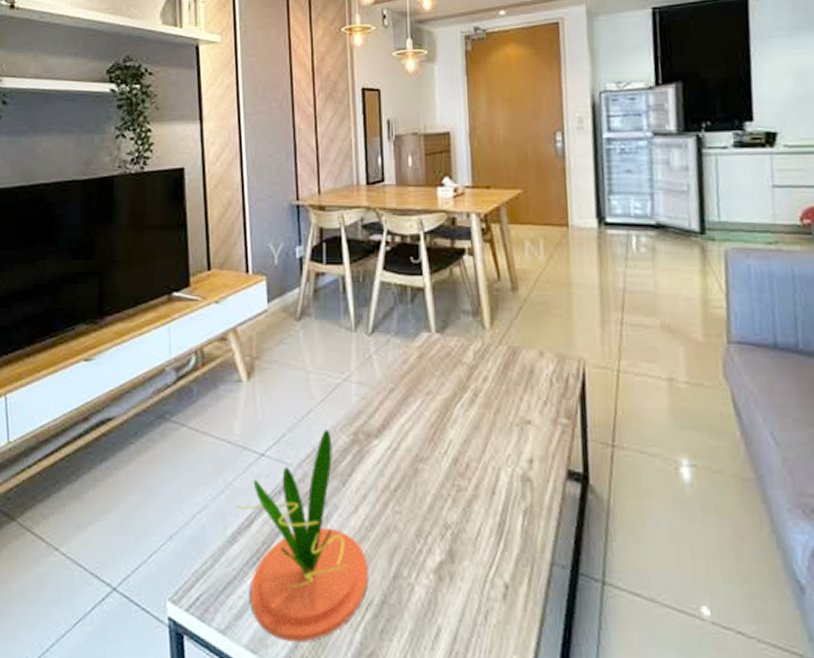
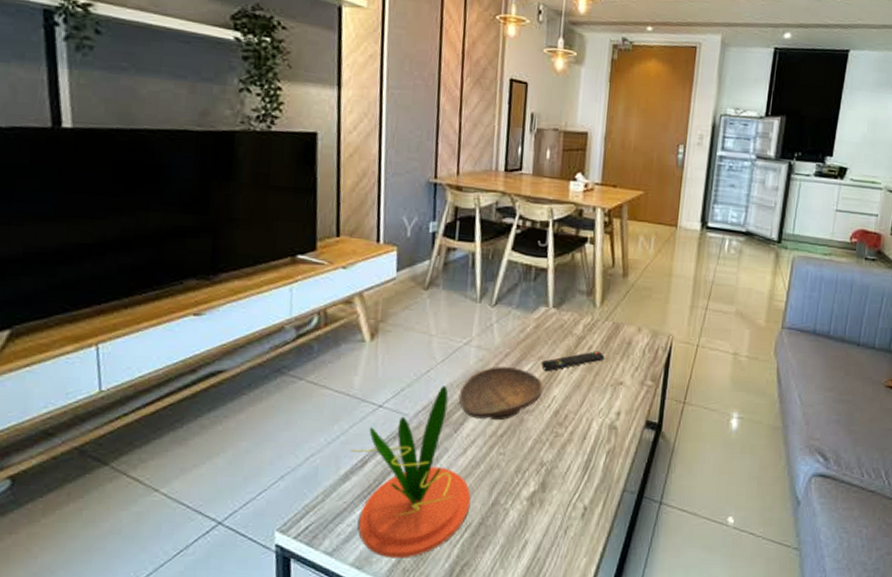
decorative bowl: none [343,404,437,471] -> present [458,366,544,421]
remote control: none [431,382,505,408] -> present [542,351,605,371]

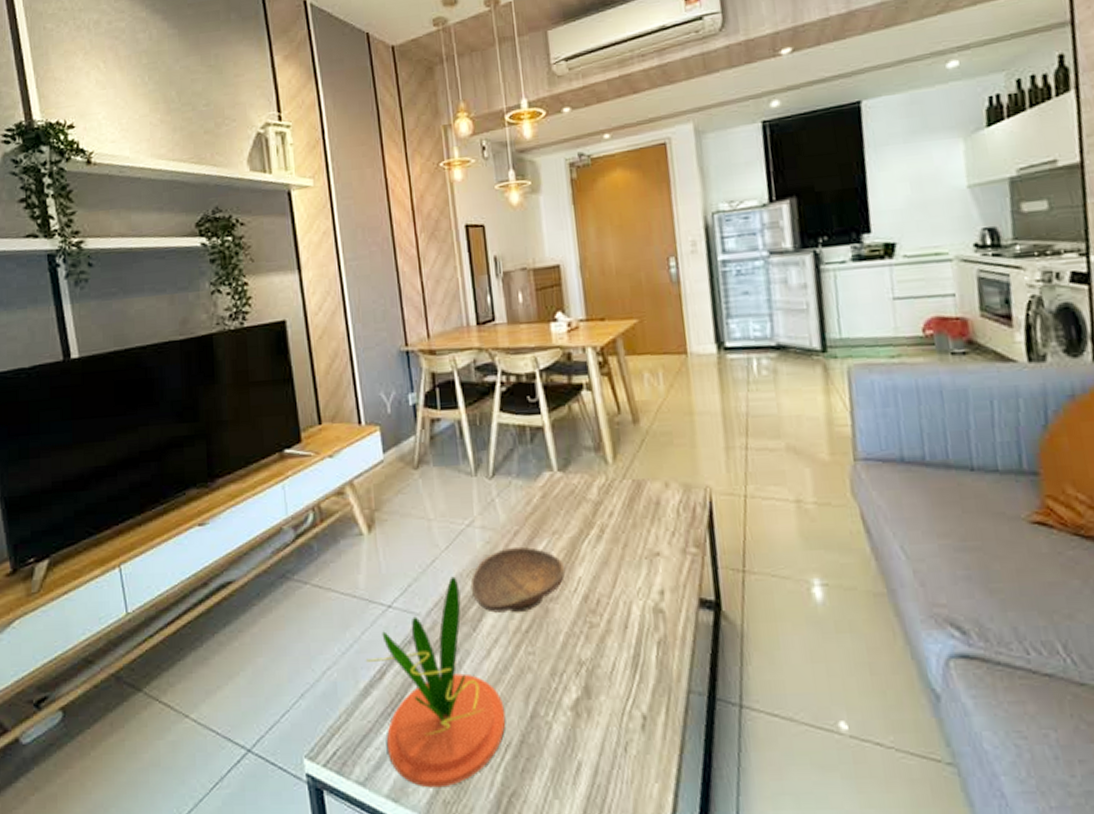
remote control: present [542,351,605,371] -> none [557,517,632,547]

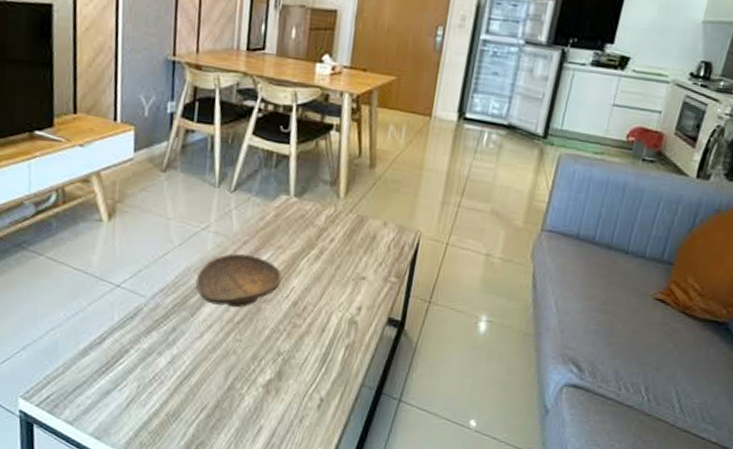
plant: present [366,576,506,788] -> none [89,269,207,433]

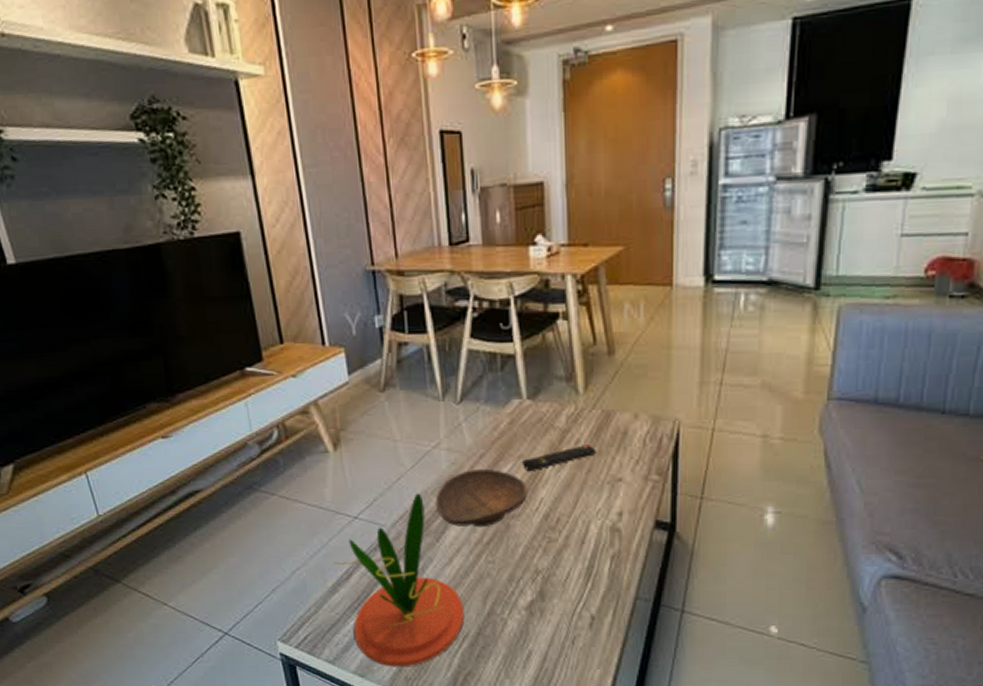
plant: none [89,269,207,433] -> present [334,493,465,667]
remote control: none [281,243,348,261] -> present [523,445,597,470]

